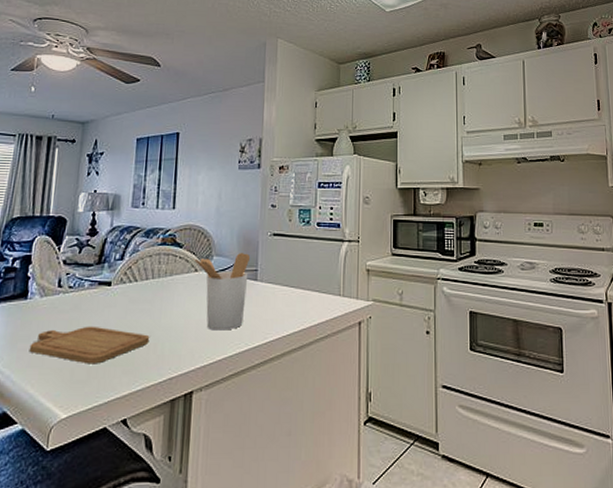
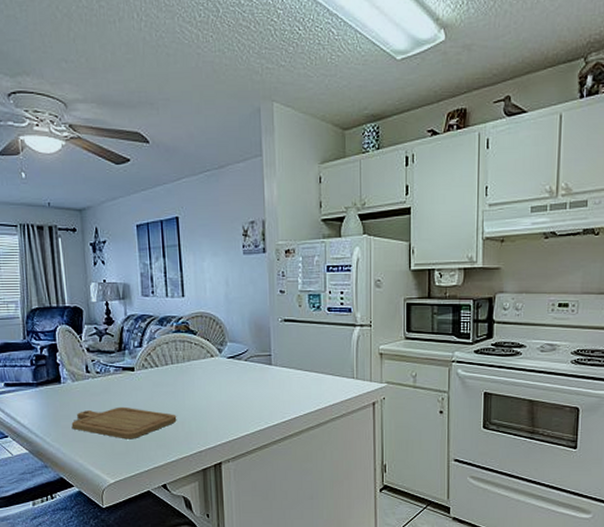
utensil holder: present [193,253,251,331] -> none [208,339,264,411]

